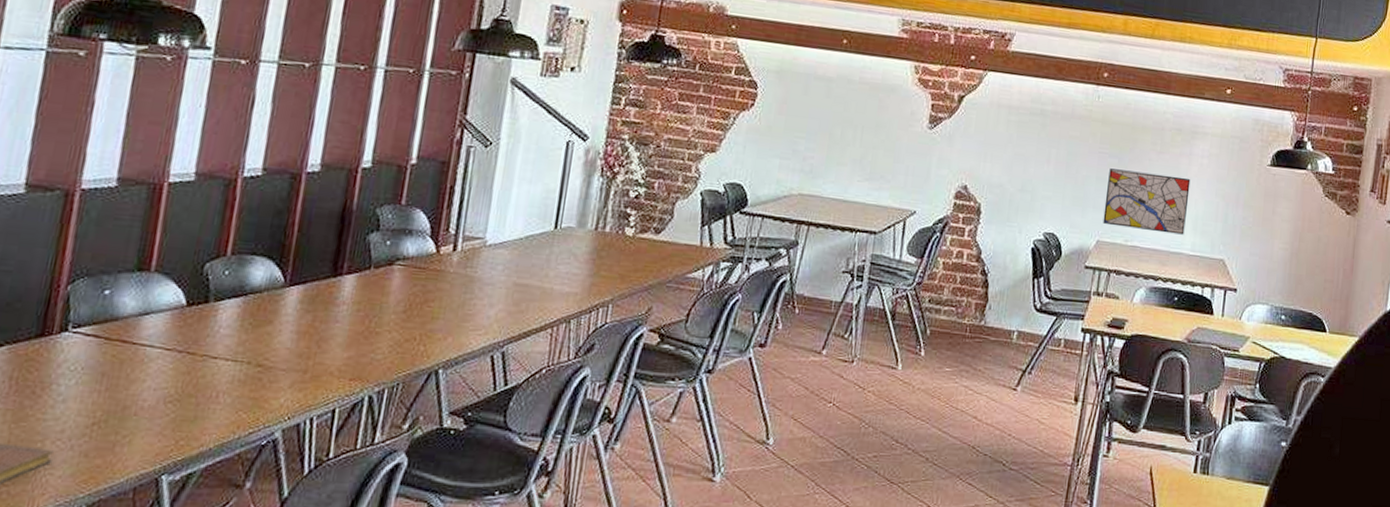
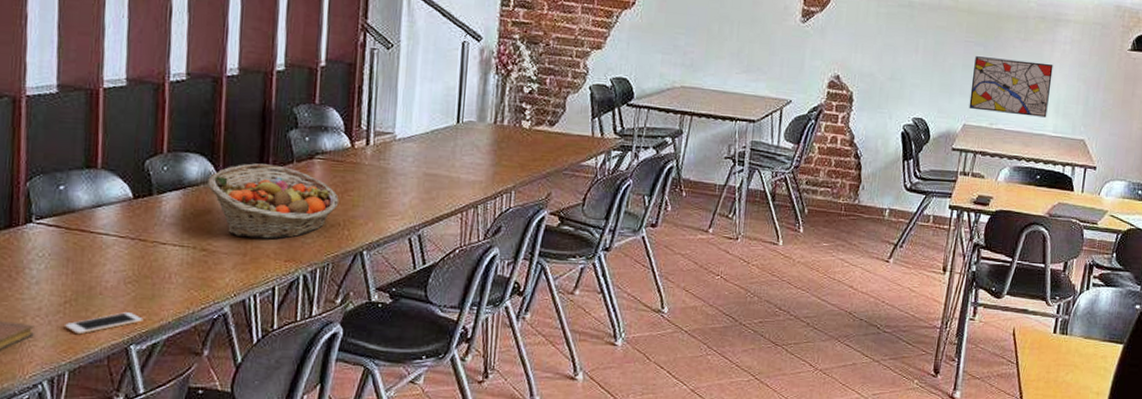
cell phone: none [89,436,181,462] -> present [65,312,144,335]
fruit basket: none [272,269,418,355] -> present [208,163,339,239]

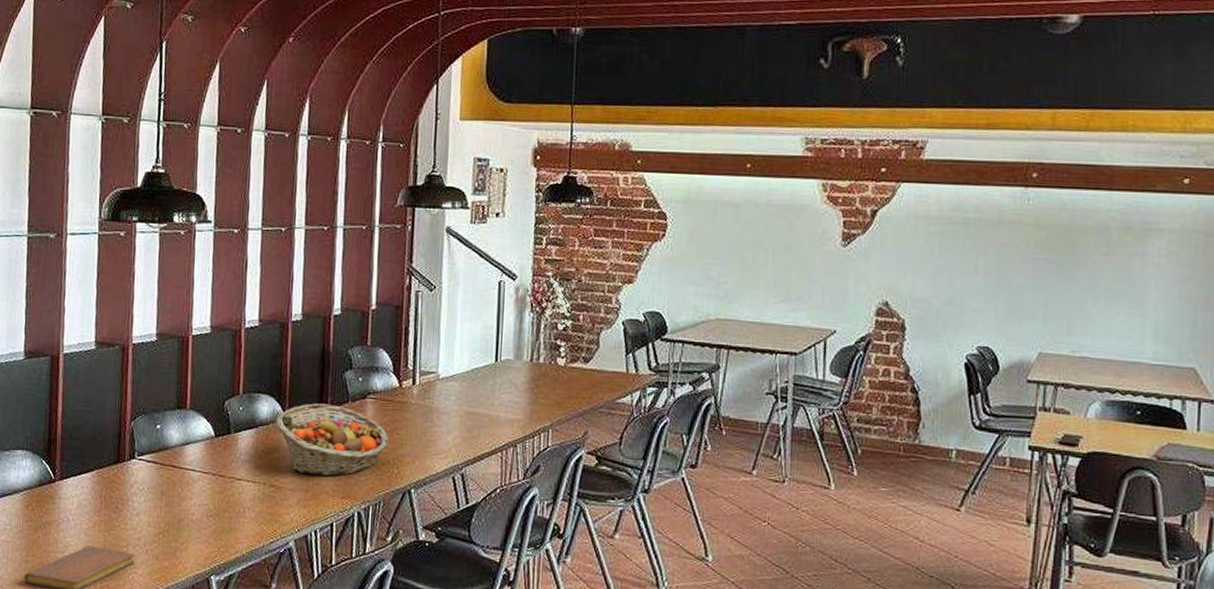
cell phone: present [65,312,144,335] -> none [159,544,222,564]
wall art: present [969,56,1053,118] -> none [1044,275,1146,343]

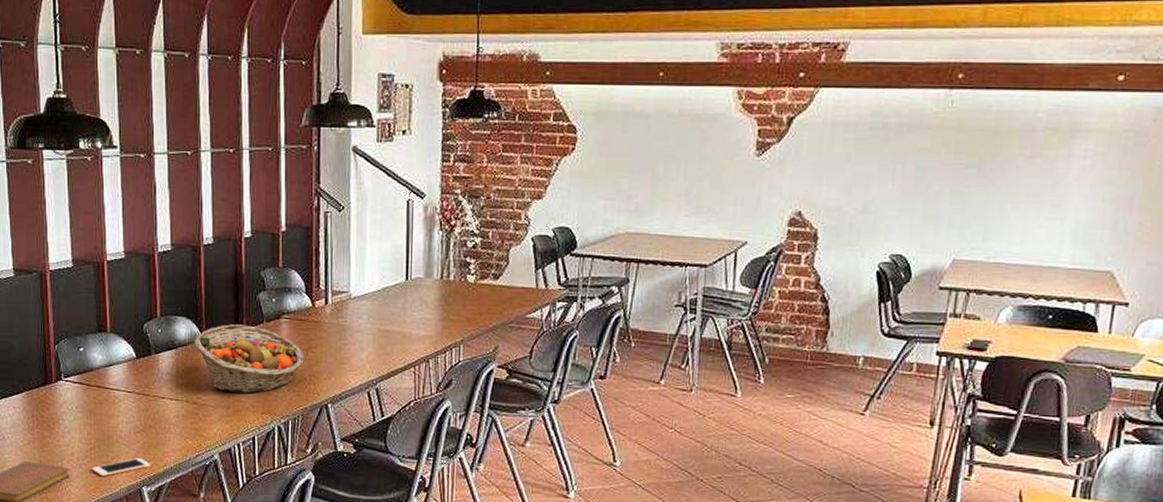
cell phone: none [159,544,222,564] -> present [92,458,151,477]

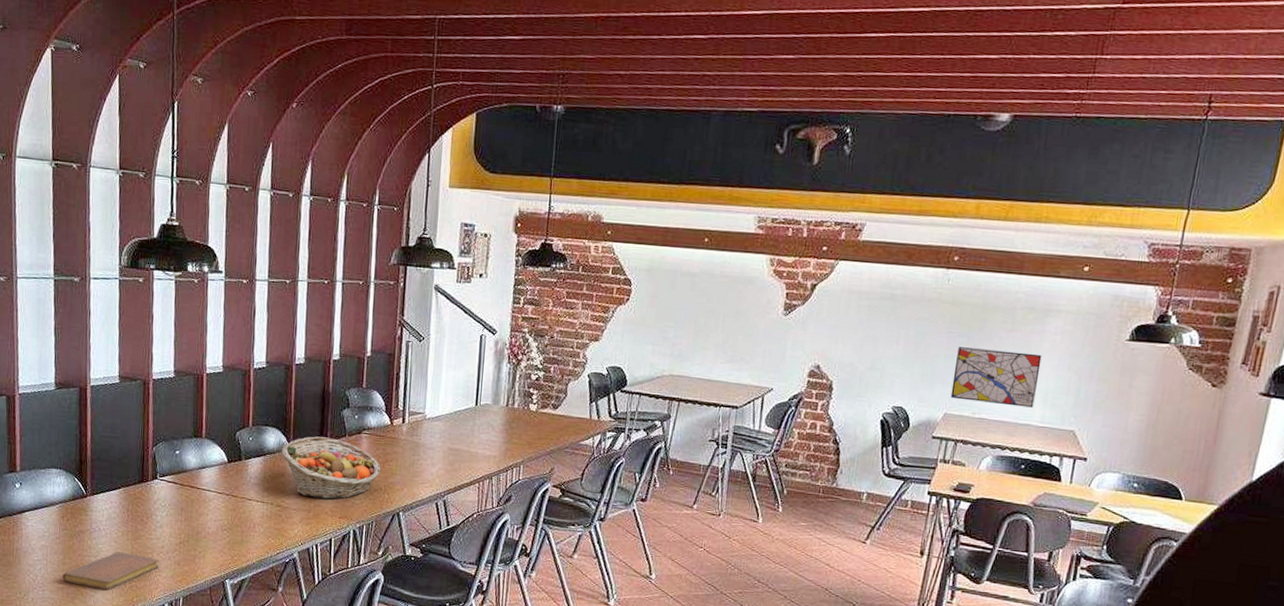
cell phone: present [92,458,151,477] -> none [180,553,235,569]
wall art: none [959,180,1070,247] -> present [950,347,1042,408]

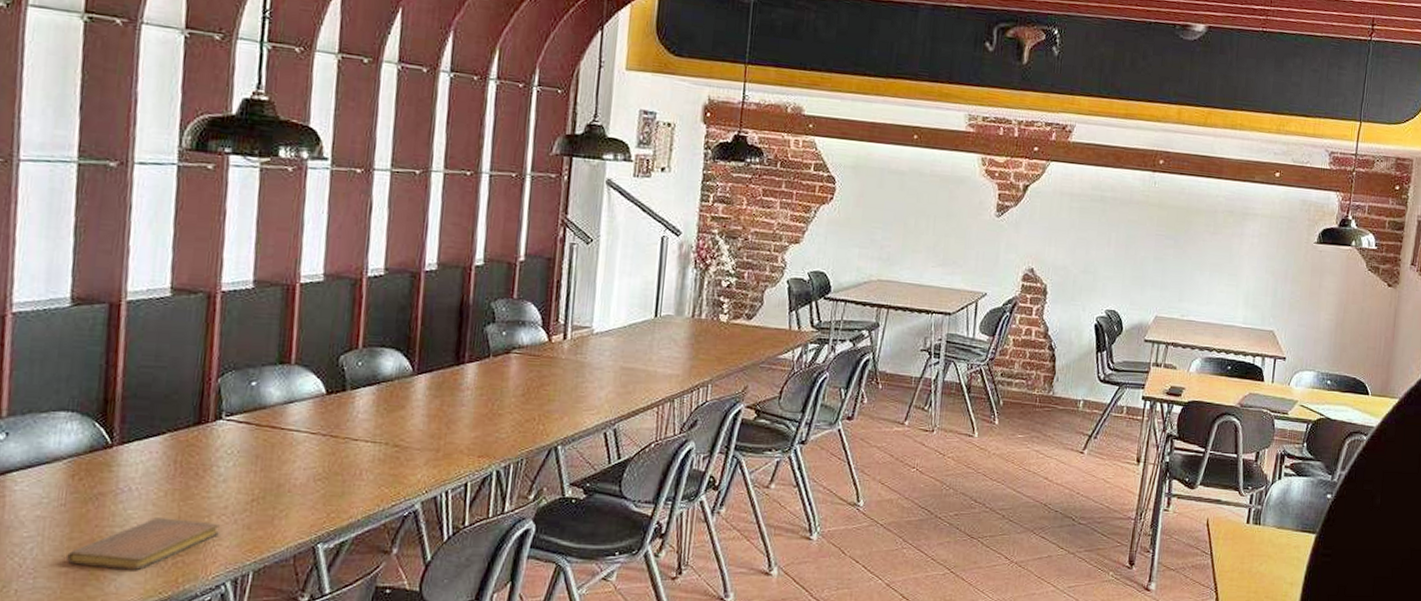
fruit basket: present [282,436,381,500] -> none [402,358,535,435]
wall art: present [950,347,1042,408] -> none [1160,249,1242,309]

